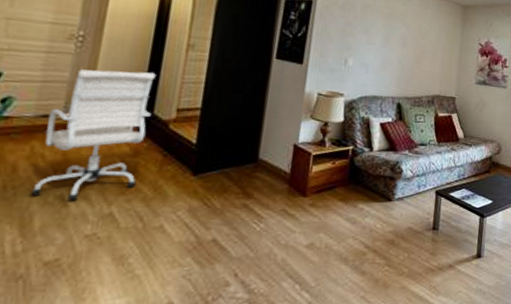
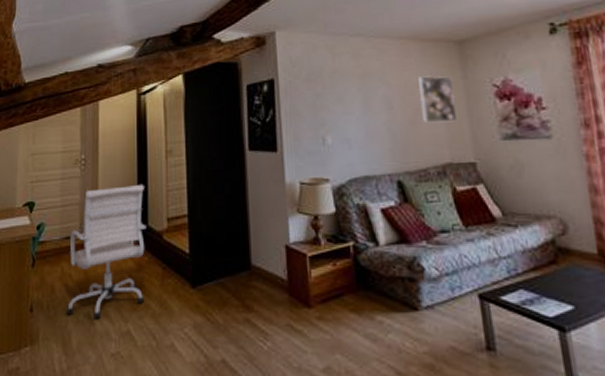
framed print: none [426,26,455,66] -> present [418,76,457,123]

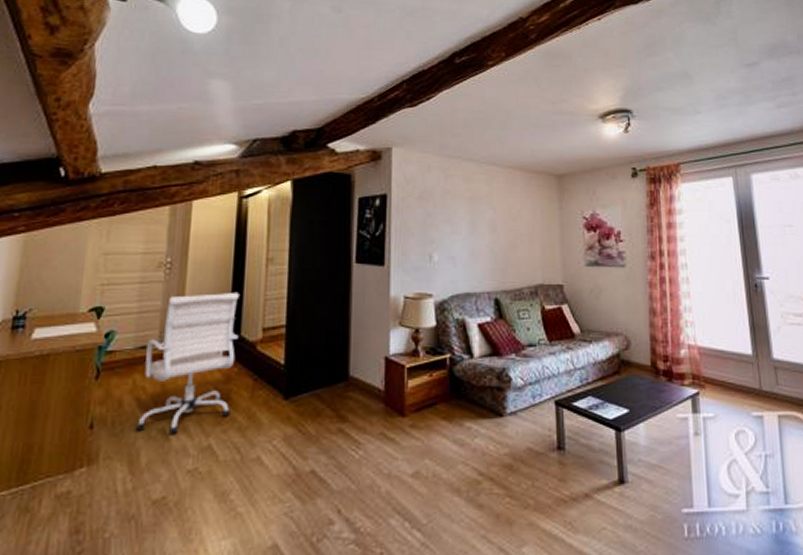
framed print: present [418,76,457,123] -> none [520,204,552,248]

